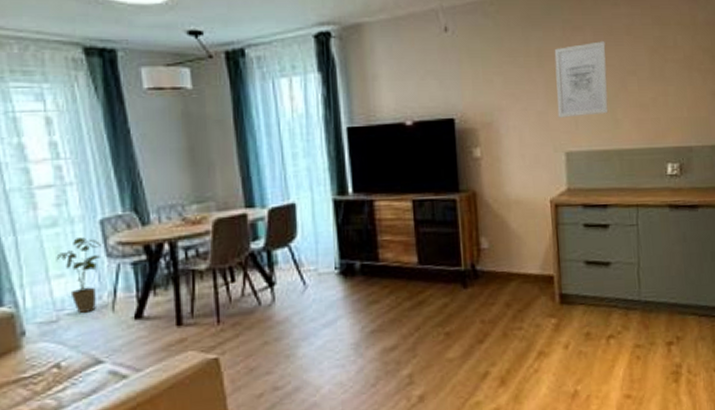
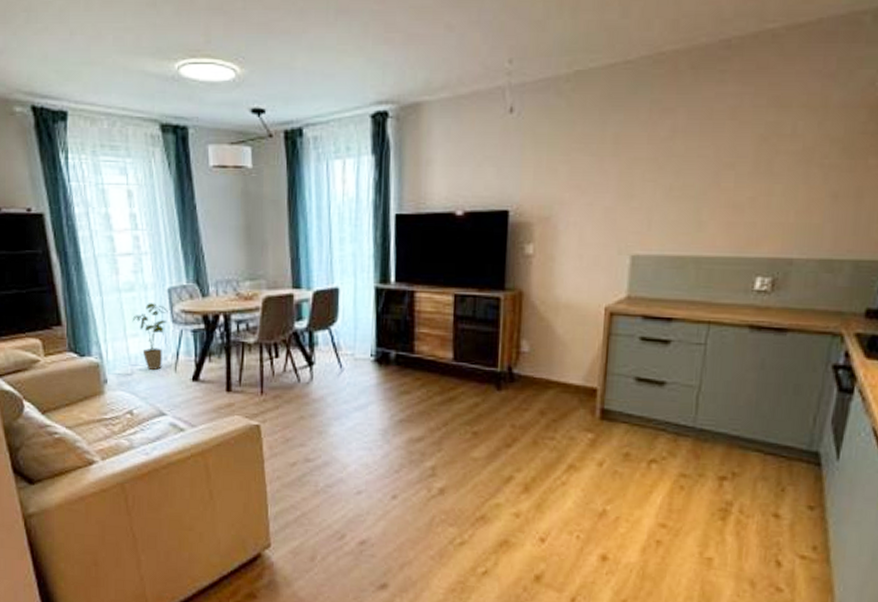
wall art: present [554,41,609,118] -> none [628,127,701,216]

